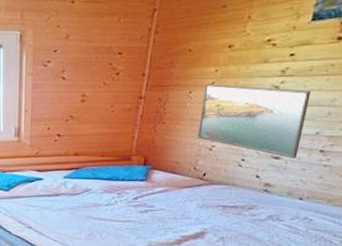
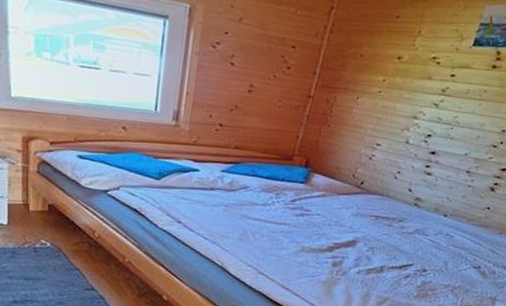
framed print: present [198,83,312,158] -> none [360,92,466,176]

